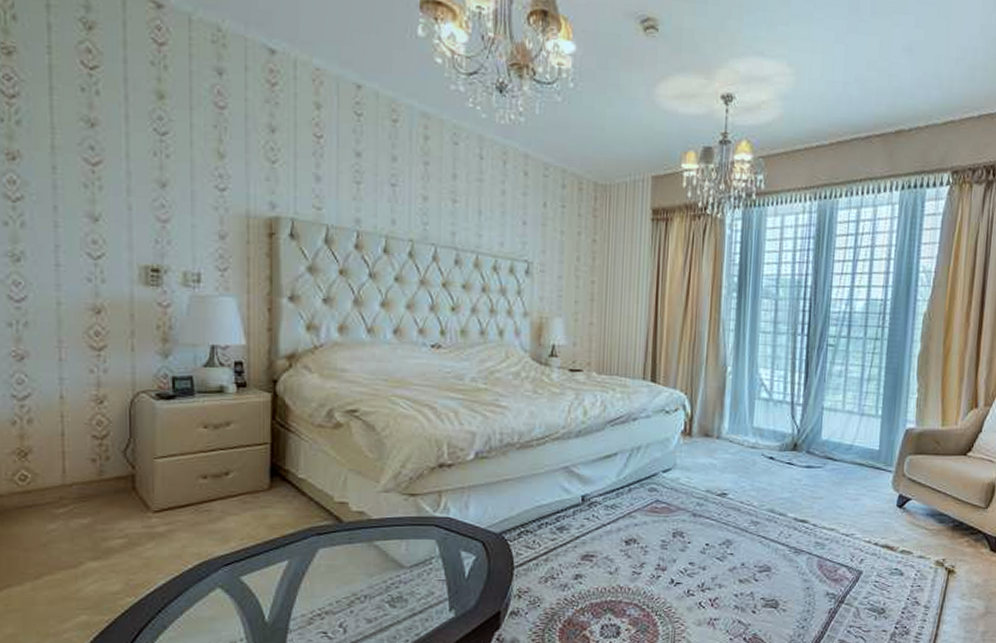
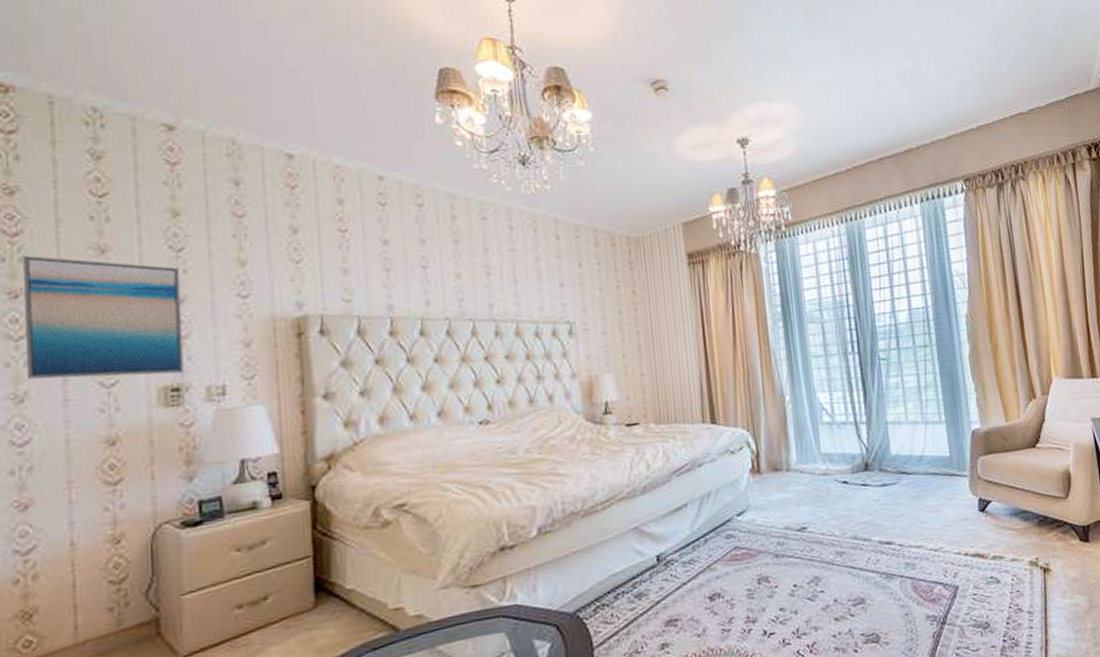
wall art: none [20,119,164,255] -> present [23,256,184,380]

